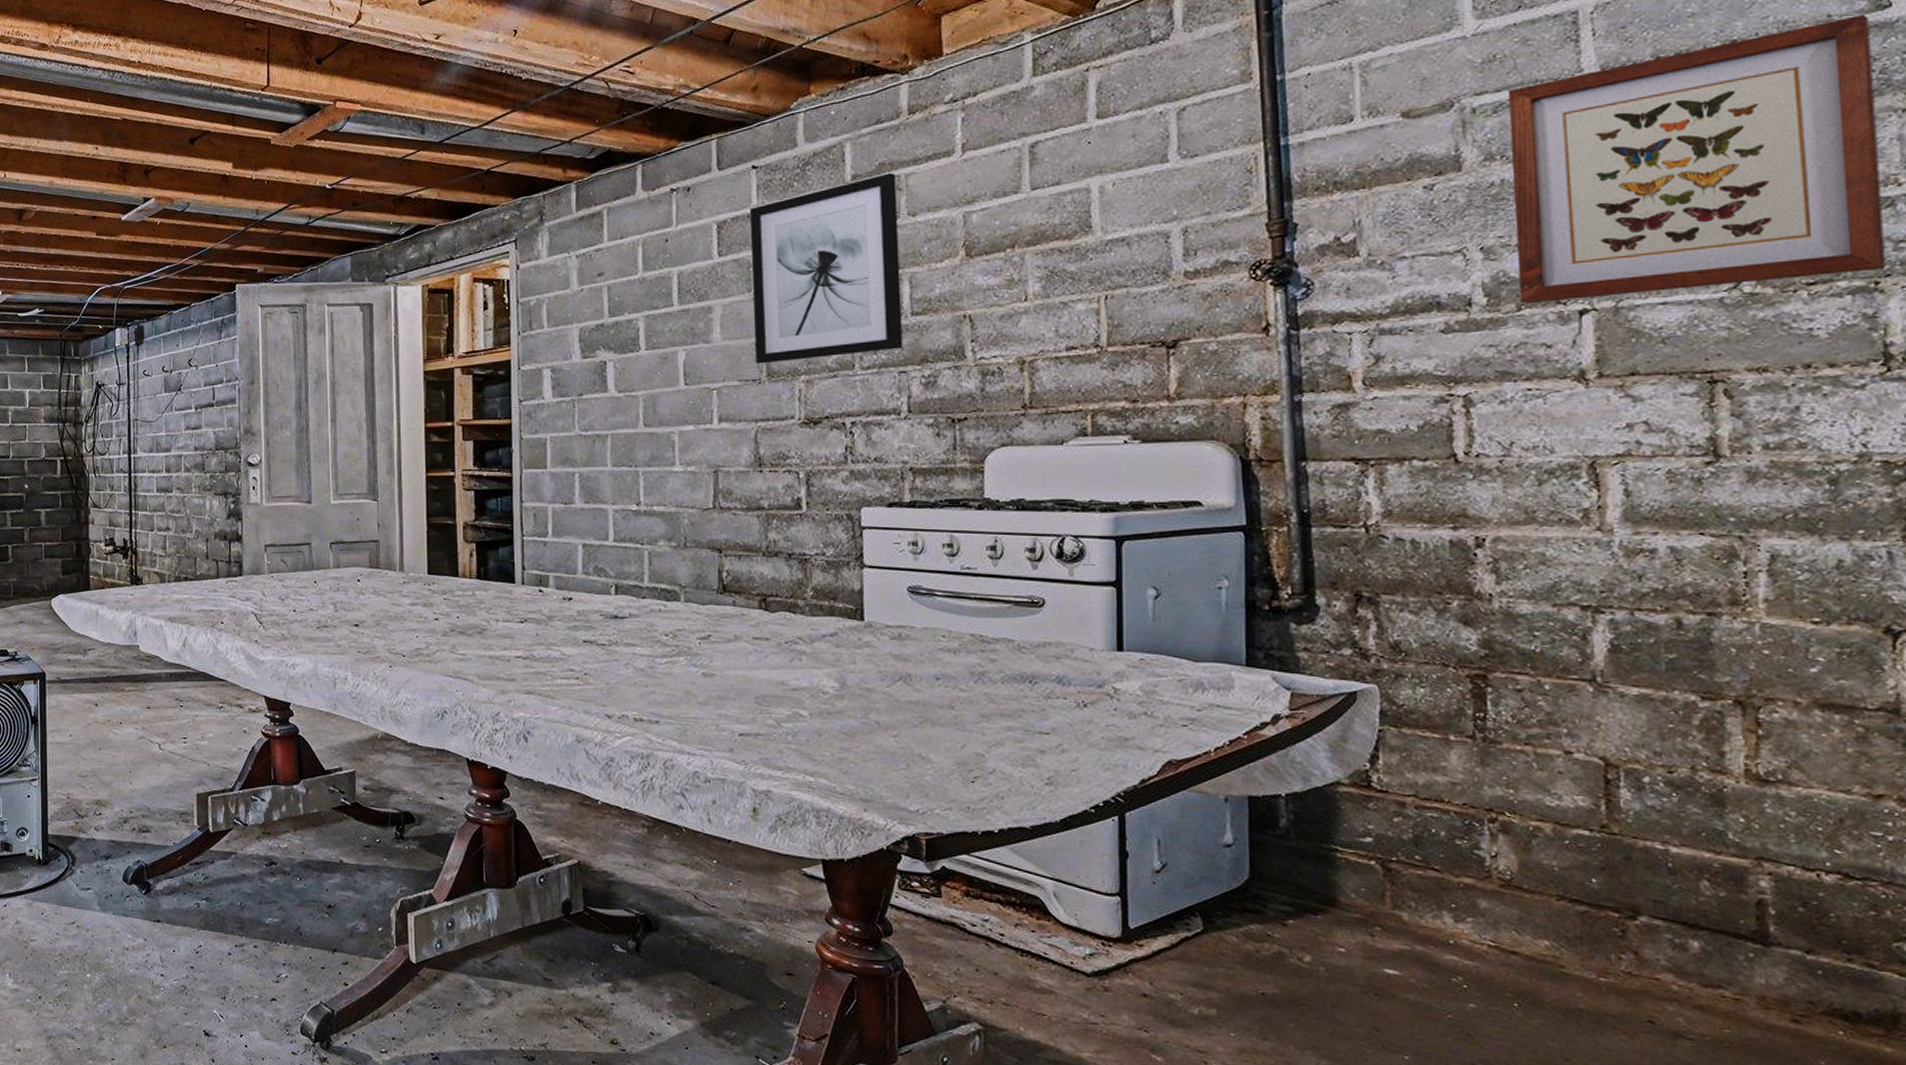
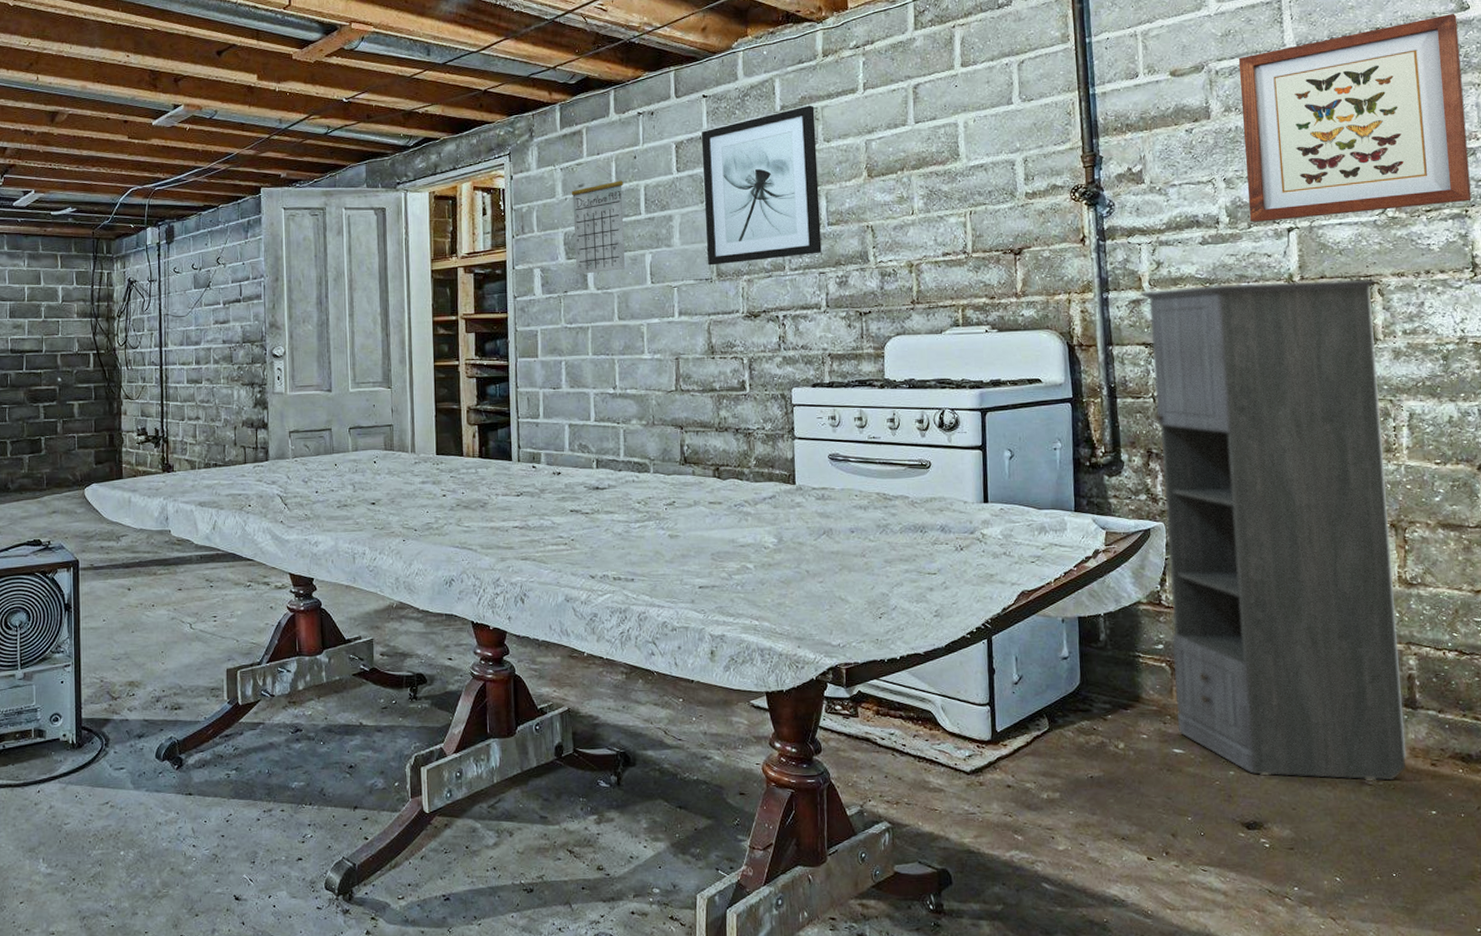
calendar: none [588,252,654,375] -> present [571,166,626,274]
storage cabinet: none [1349,376,1752,1036] -> present [1140,279,1407,781]

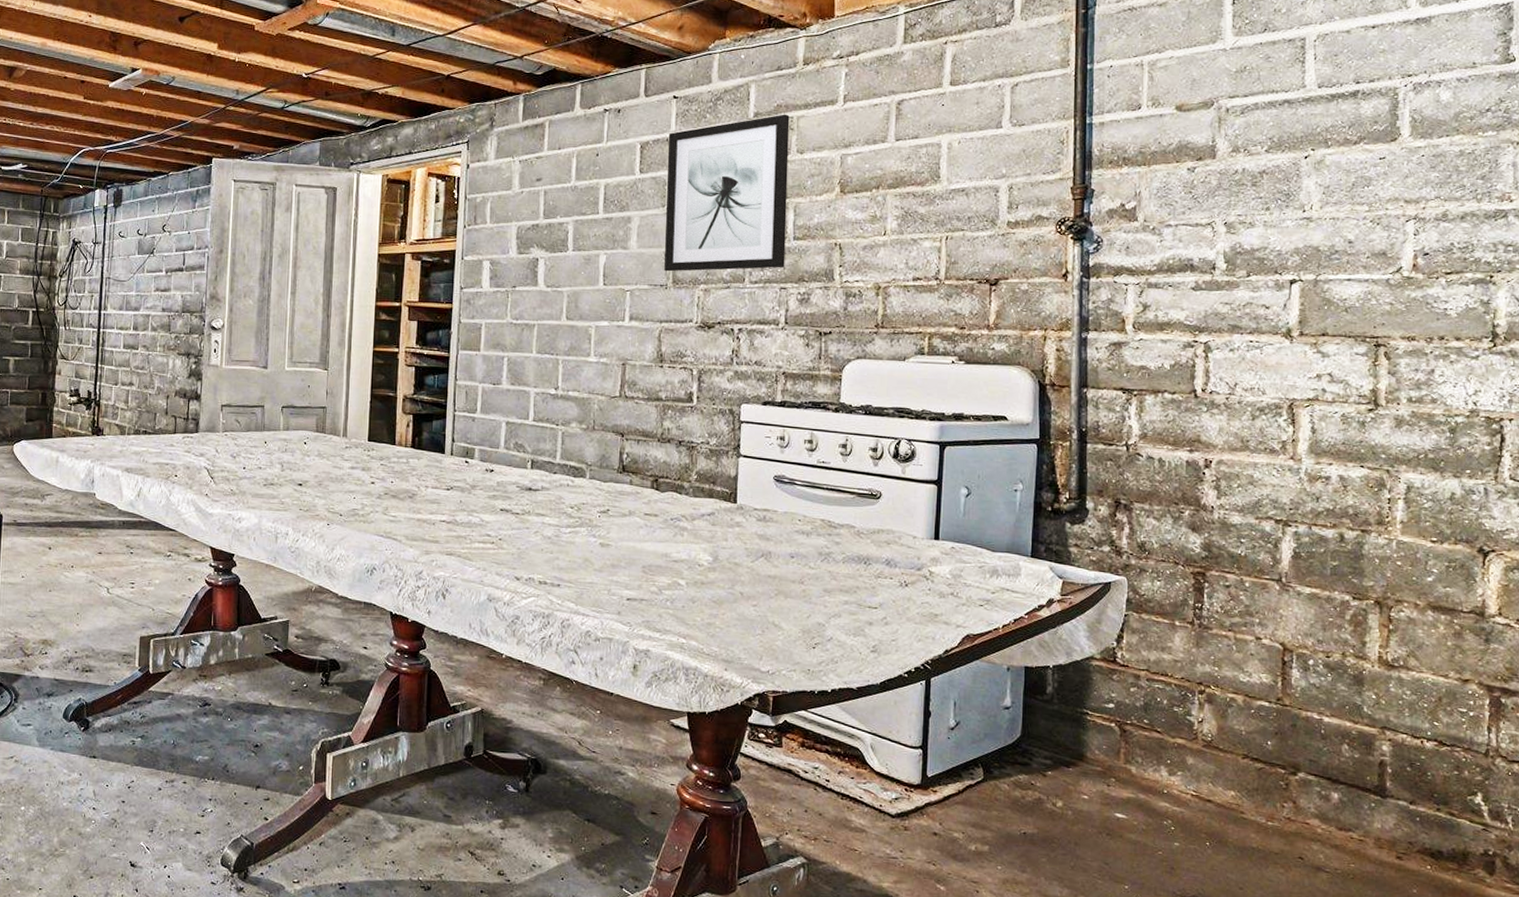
calendar: present [571,166,626,274] -> none [526,161,583,271]
storage cabinet: present [1140,279,1407,781] -> none [1122,333,1381,870]
wall art: present [1238,13,1472,223] -> none [1249,64,1500,272]

